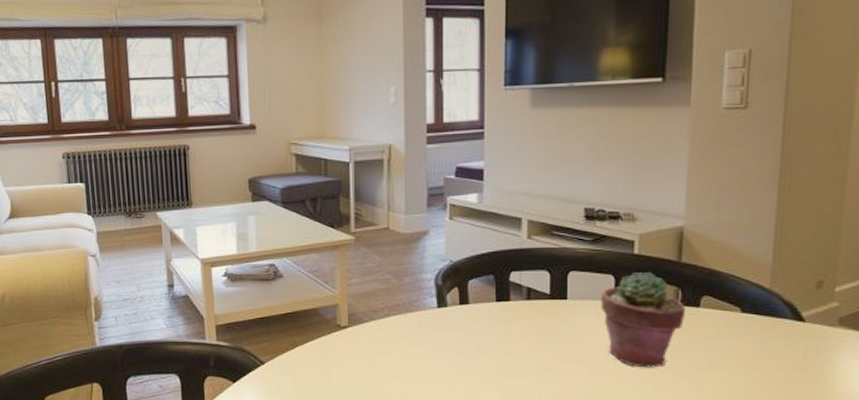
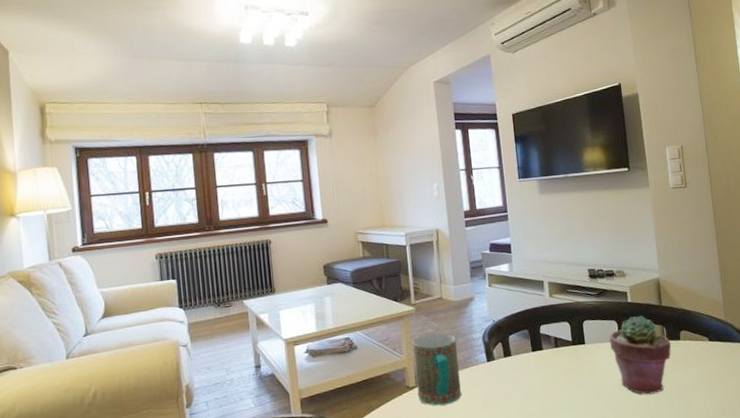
mug: none [348,268,402,350] -> present [412,332,462,406]

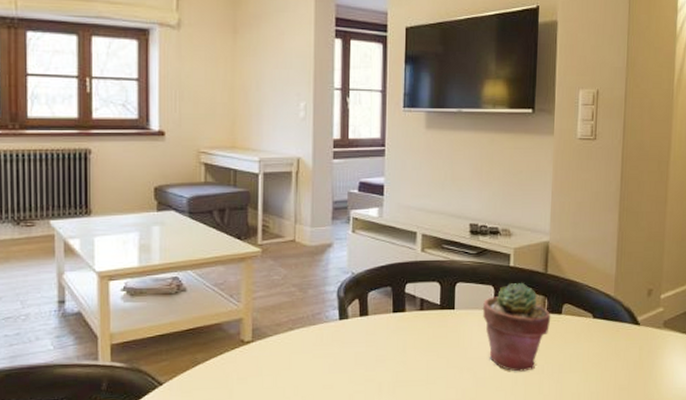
mug: present [412,332,462,406] -> none [253,281,306,366]

